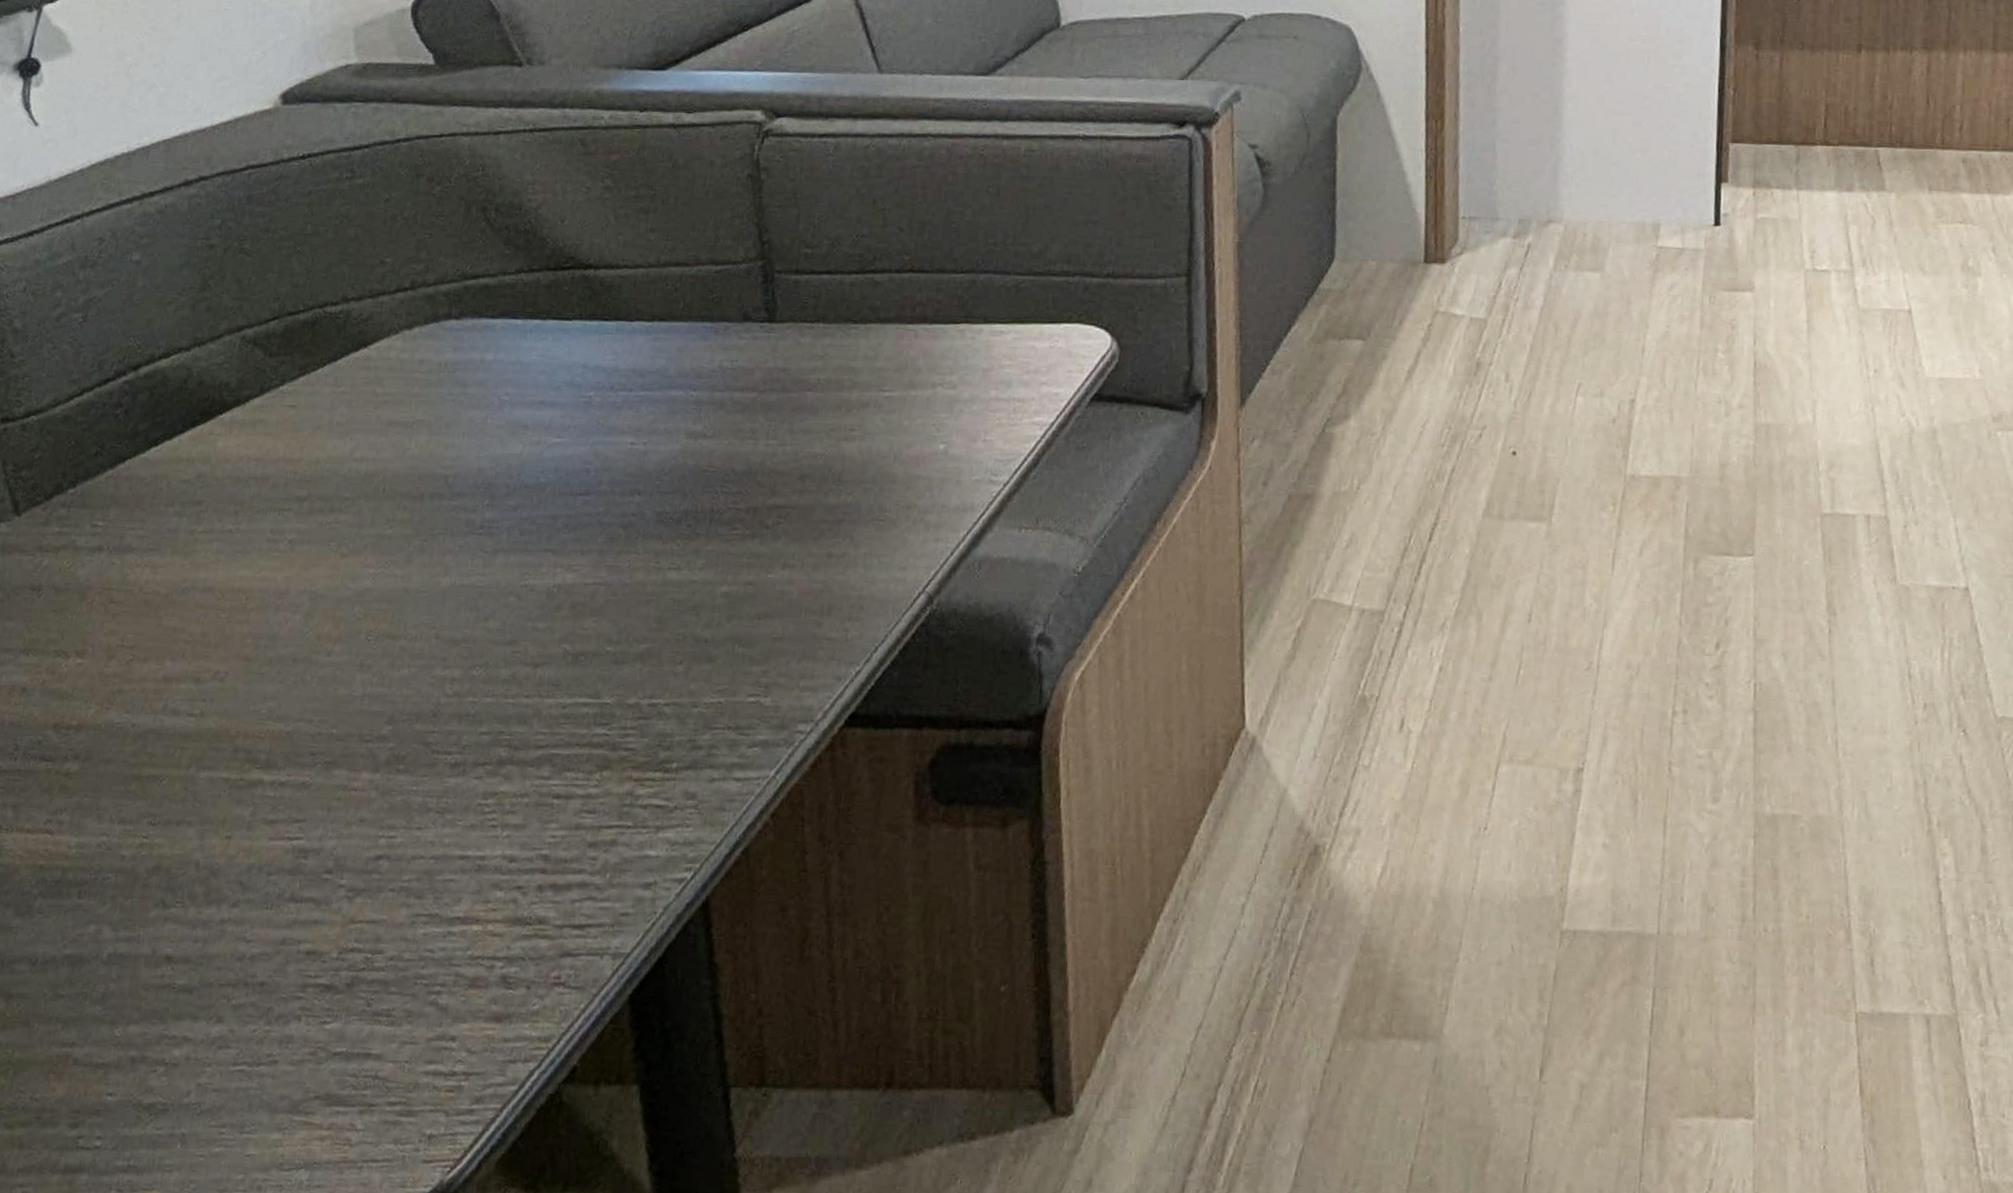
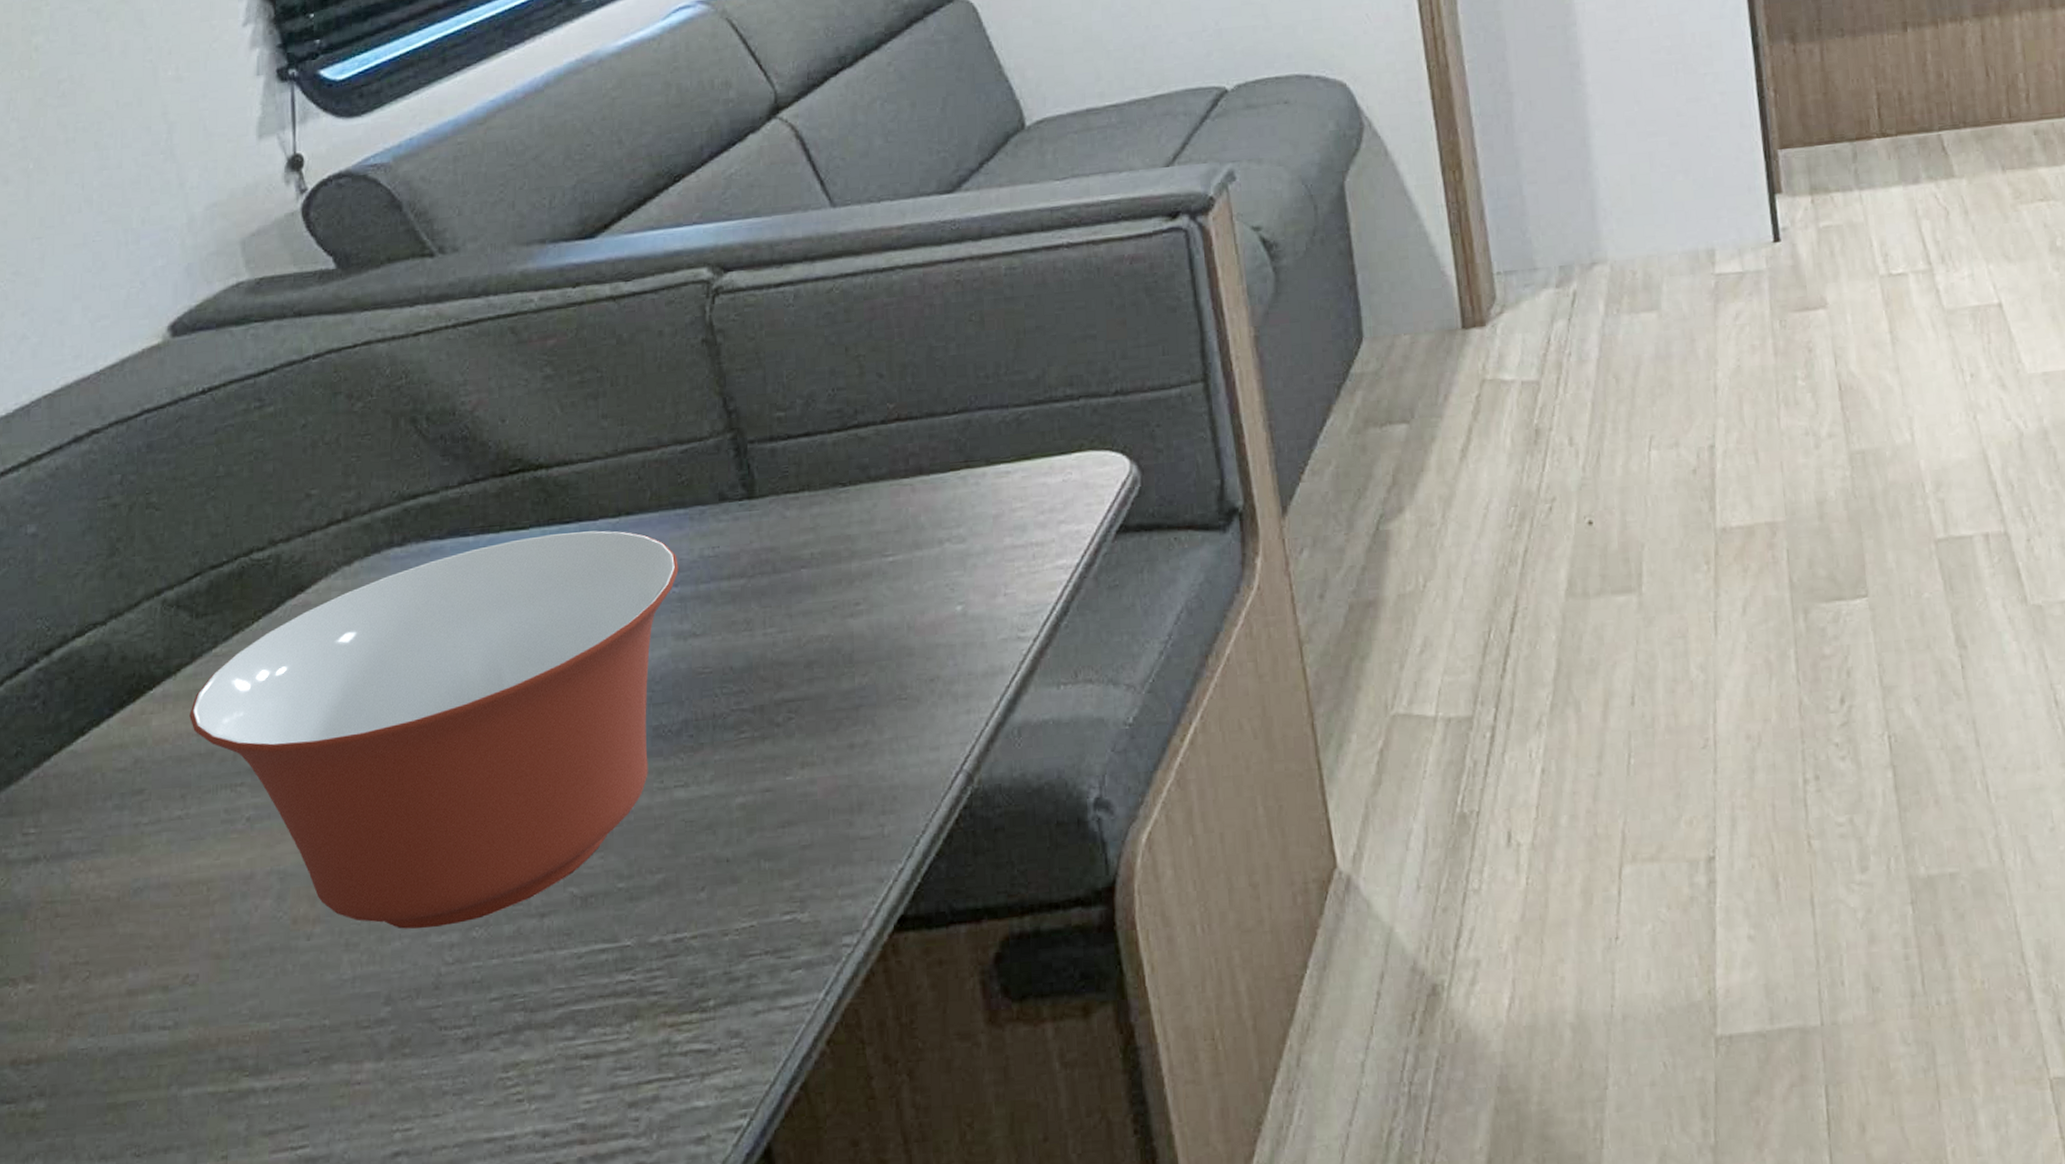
mixing bowl: none [251,328,699,662] -> present [189,530,679,929]

